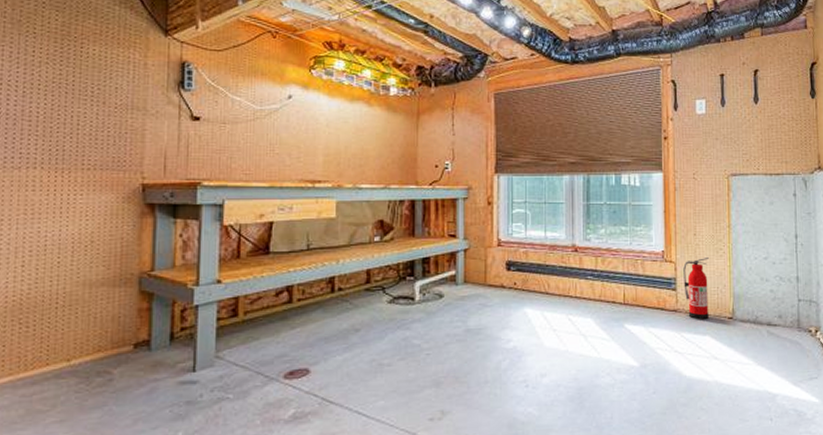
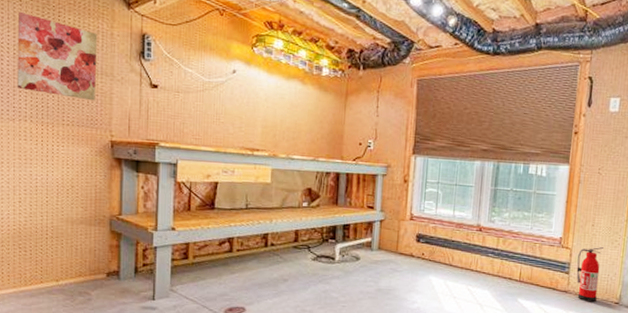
wall art: none [26,44,128,140] -> present [17,11,98,101]

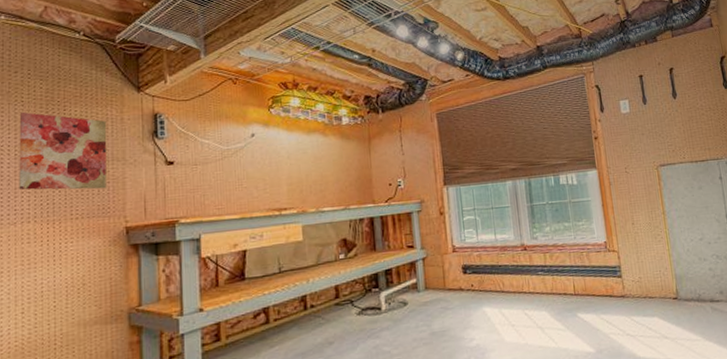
fire extinguisher: present [576,247,603,302] -> none [626,244,655,303]

